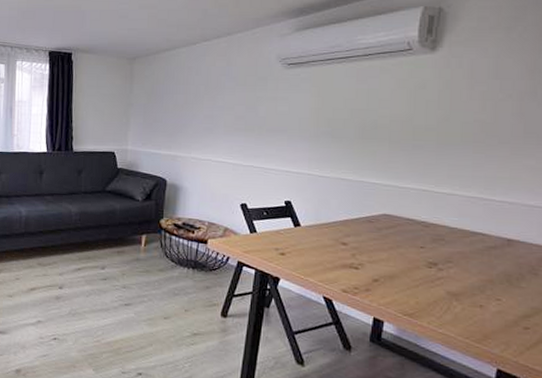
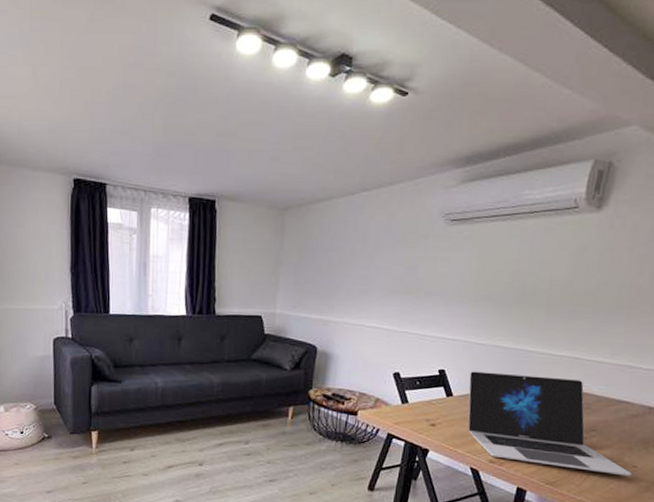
laptop: none [316,202,496,310] -> present [467,371,631,477]

